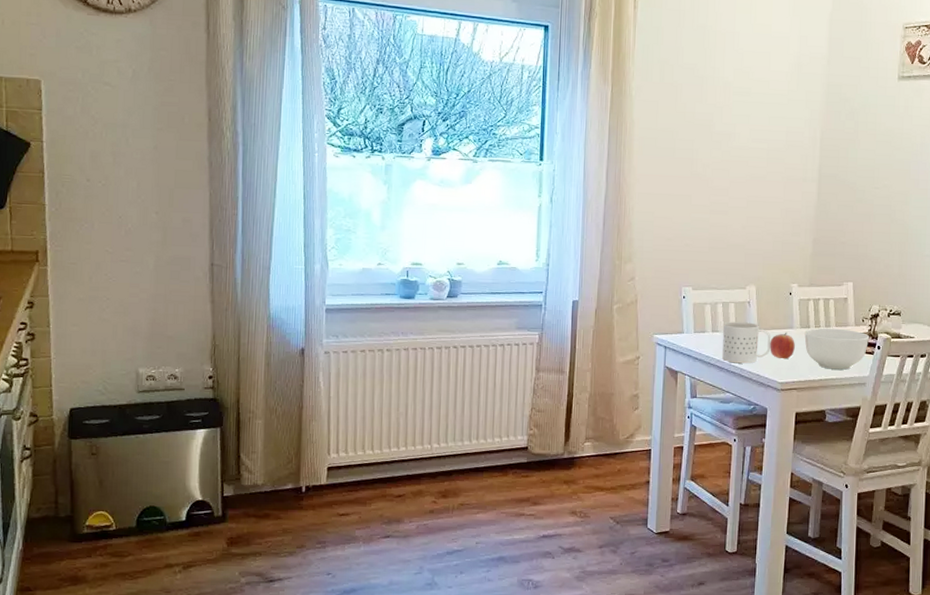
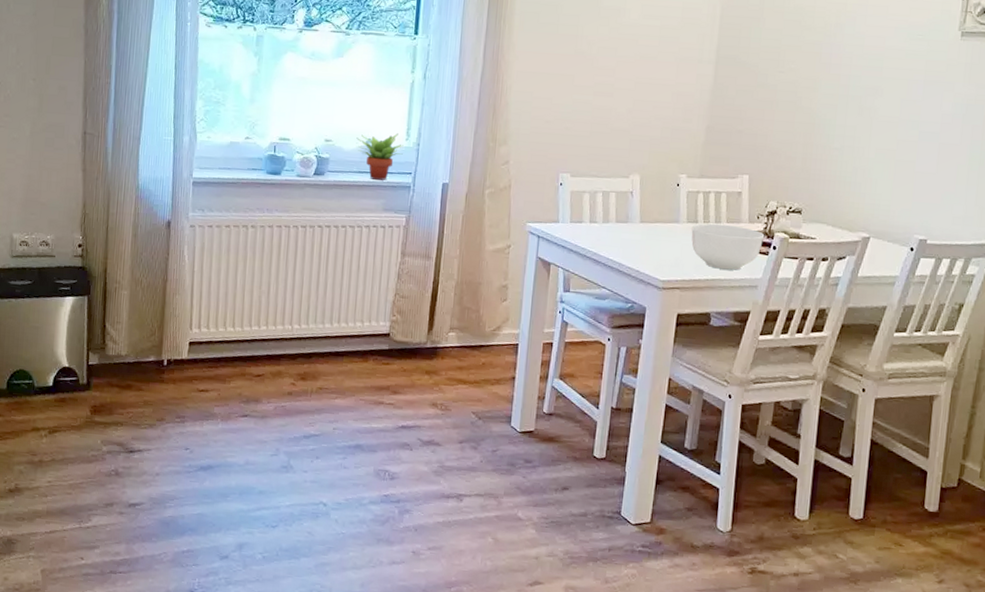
succulent plant: none [488,255,534,300] -> present [356,133,404,180]
mug: present [721,322,771,364] -> none [598,212,654,259]
fruit: present [770,332,795,360] -> none [652,226,681,256]

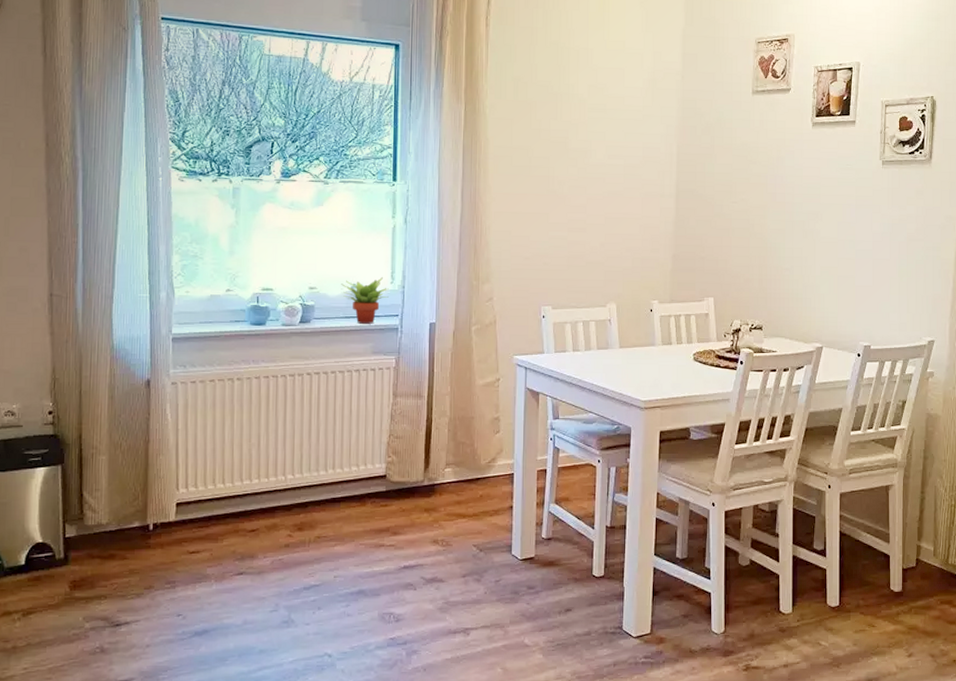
bowl: present [691,223,765,270] -> none [666,344,732,386]

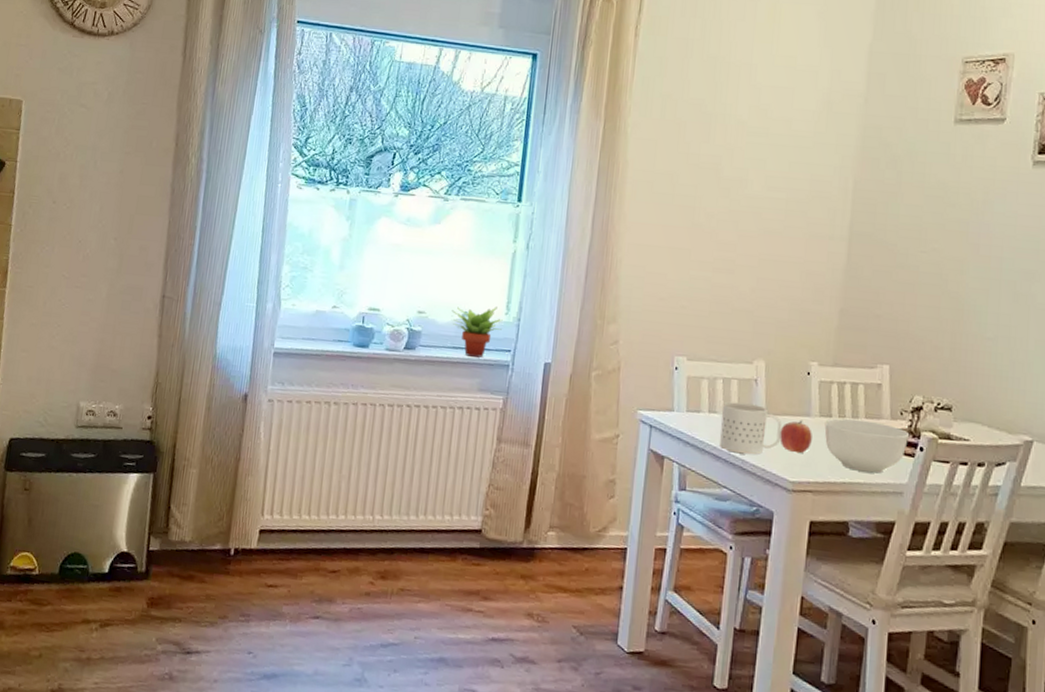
mug: none [583,340,633,383] -> present [718,401,782,455]
fruit: none [632,349,657,377] -> present [780,420,812,454]
bowl: none [666,344,732,386] -> present [824,418,910,474]

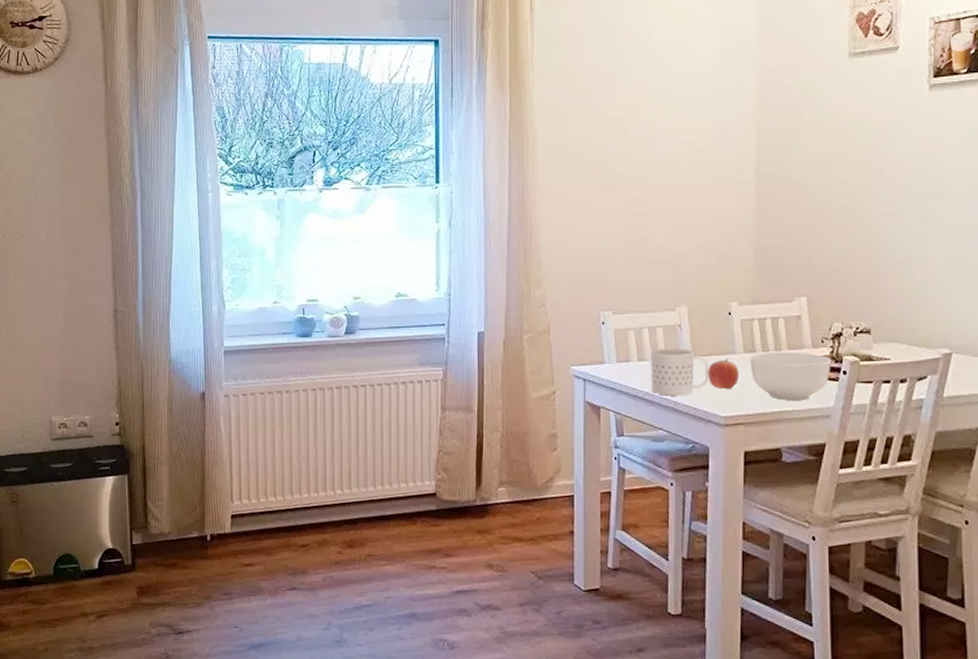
succulent plant: present [452,307,503,358] -> none [385,285,434,334]

